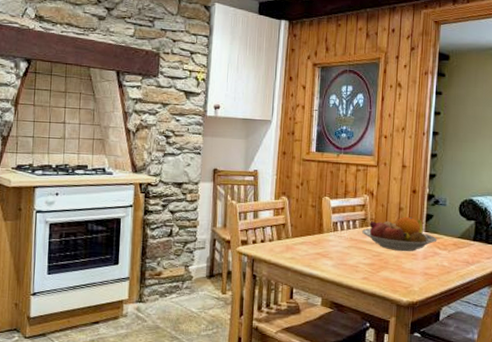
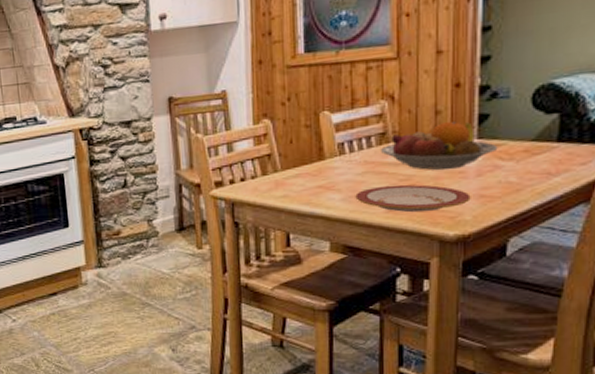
plate: none [342,258,419,282] -> present [355,184,471,213]

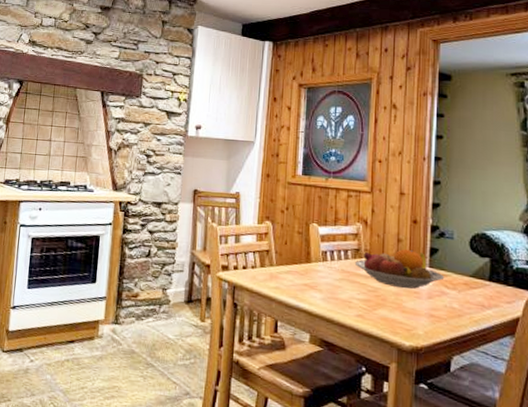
plate: present [355,184,471,213] -> none [333,293,423,322]

